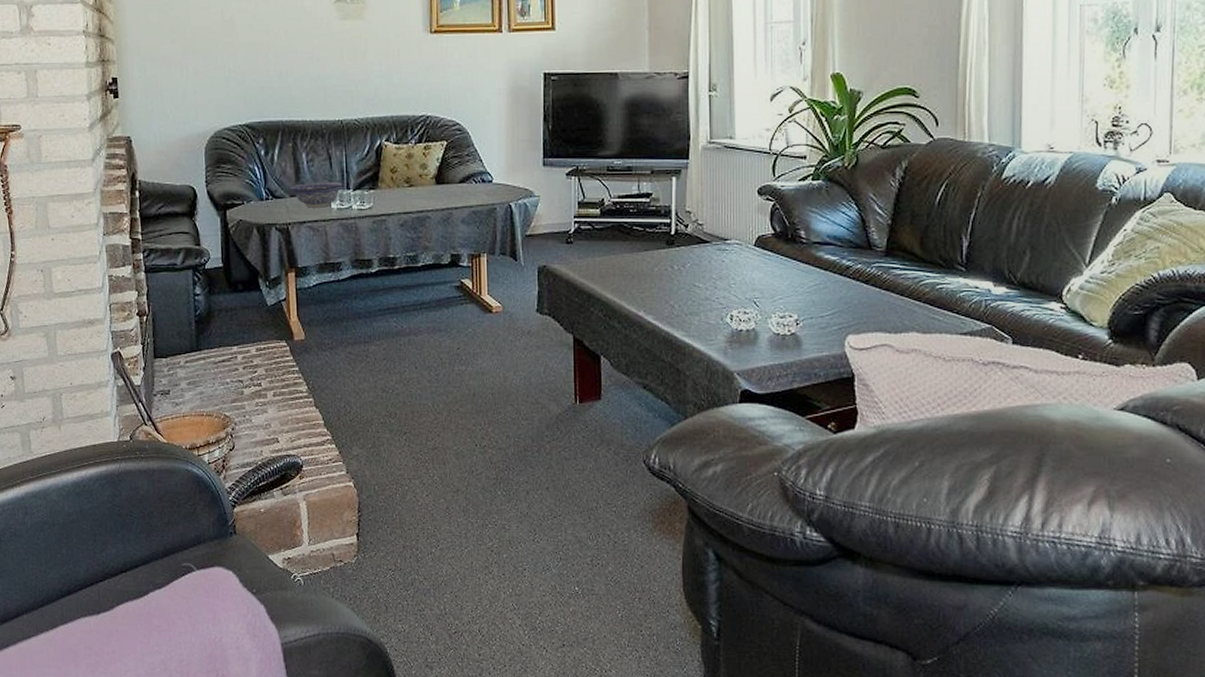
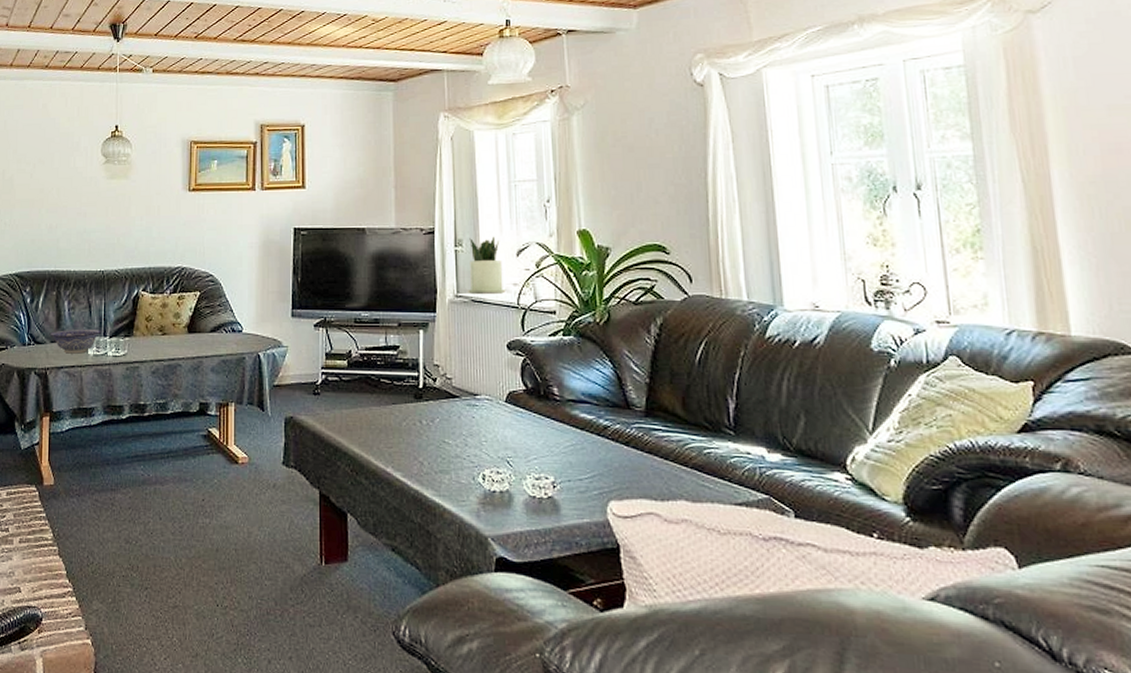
planter: none [720,81,759,140] -> present [466,236,506,294]

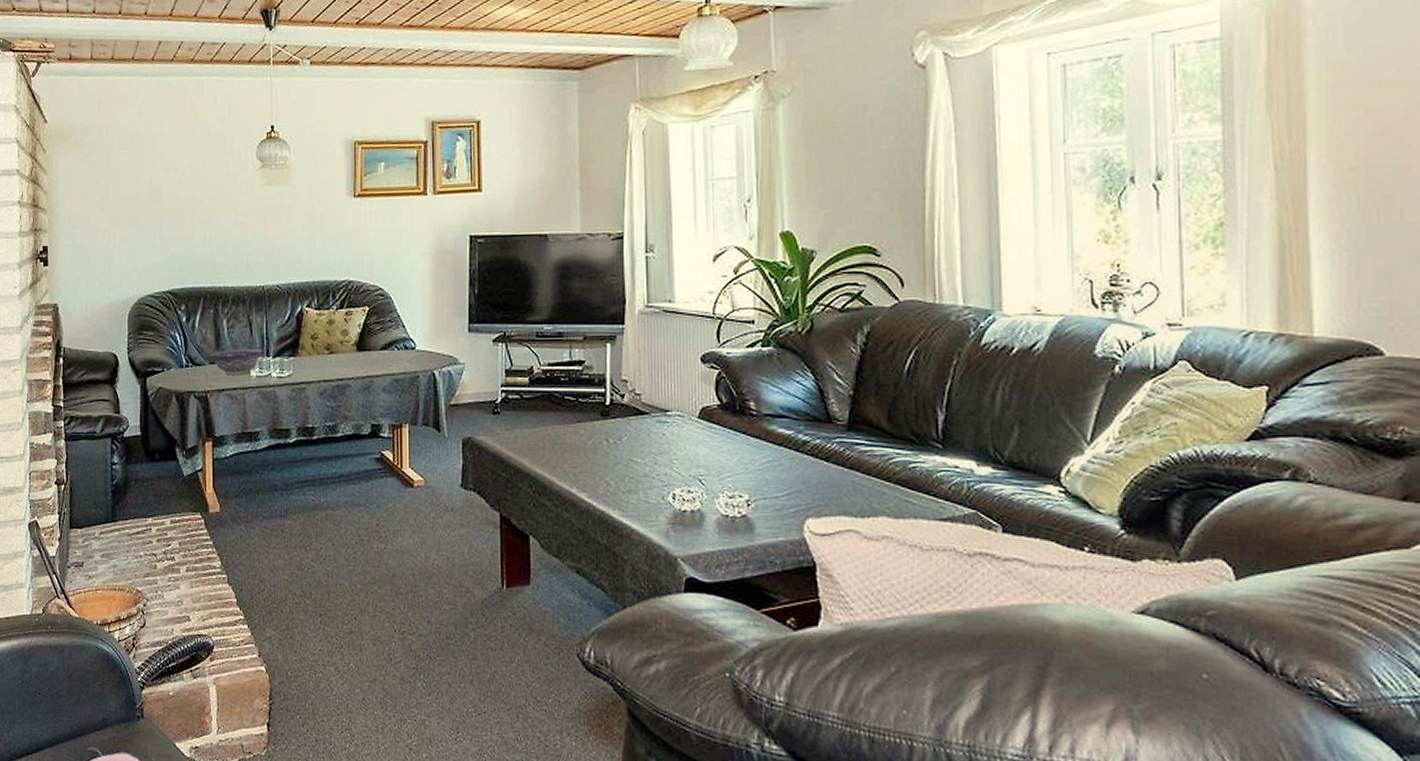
planter: present [466,236,506,294] -> none [658,240,701,304]

